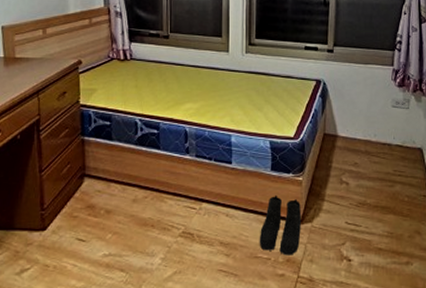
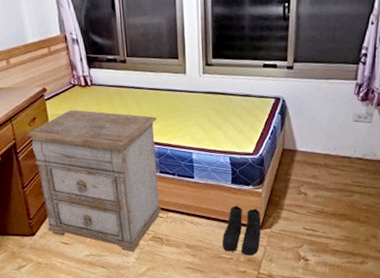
nightstand: none [52,84,197,251] -> present [26,109,162,252]

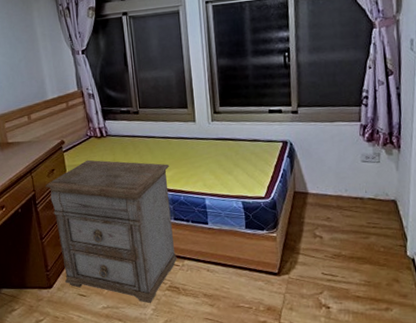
boots: present [222,205,262,256] -> none [239,250,279,305]

